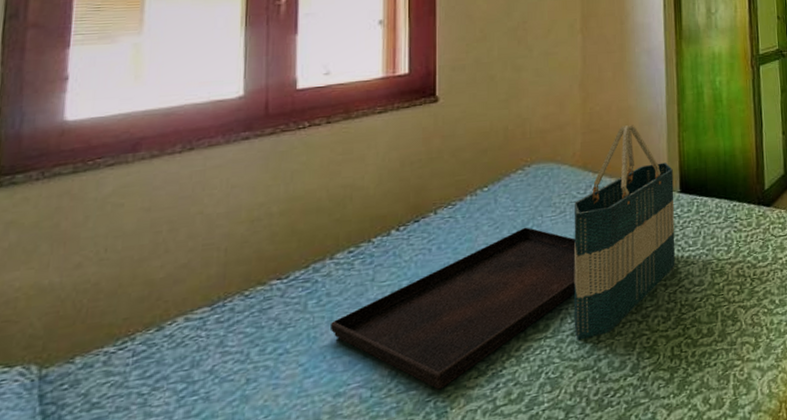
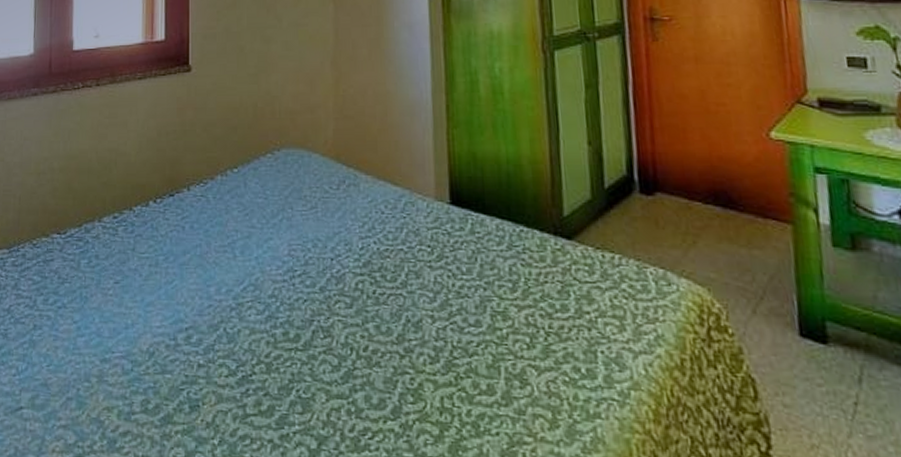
serving tray: present [329,227,576,390] -> none [98,218,329,380]
tote bag: present [573,124,675,341] -> none [326,113,445,362]

